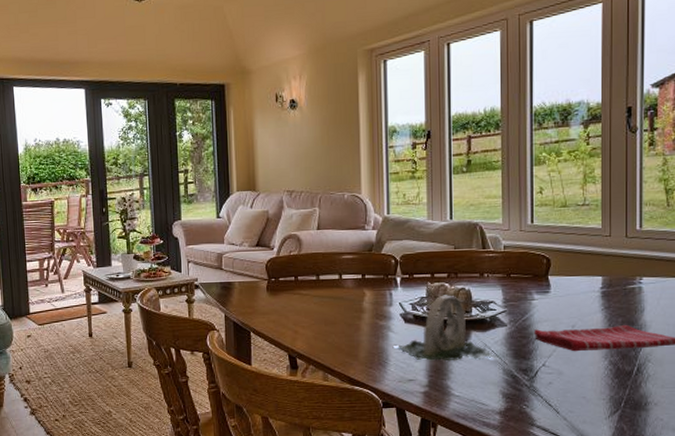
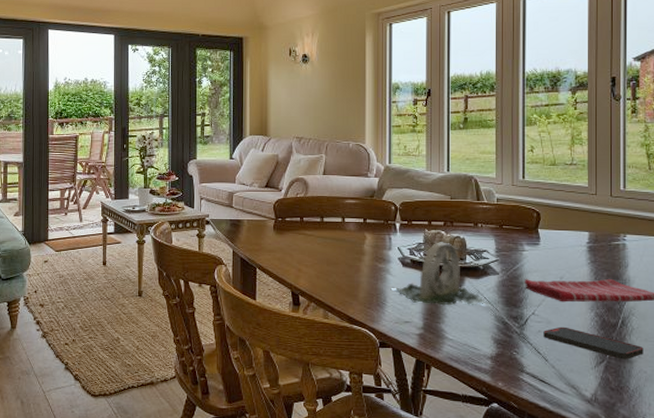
smartphone: none [554,377,660,408] -> present [543,326,644,360]

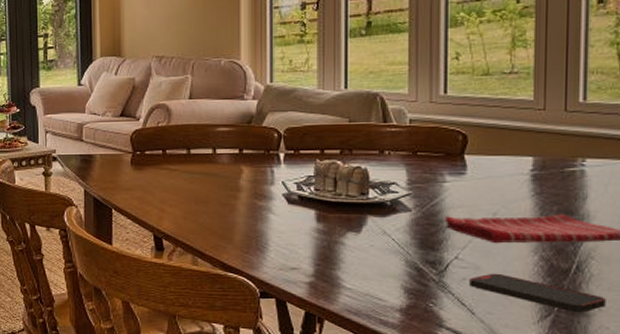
plant pot: present [391,242,492,306] -> none [274,174,402,249]

